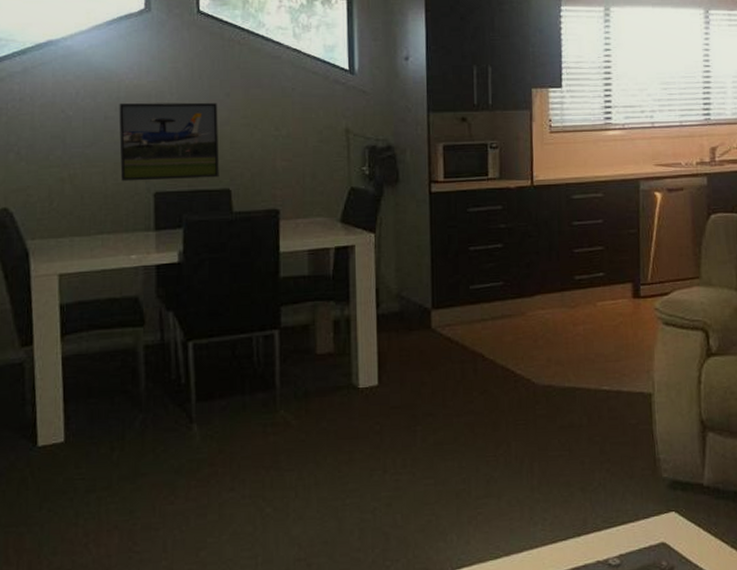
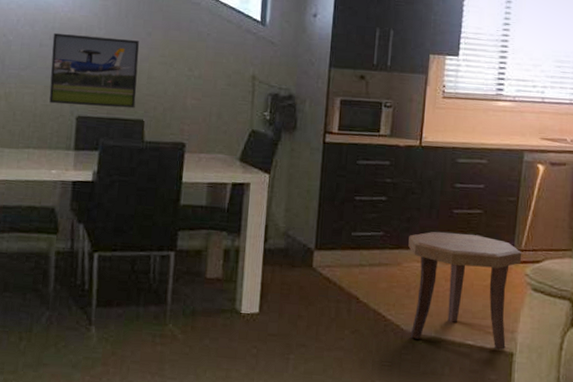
side table: none [530,272,650,392] -> present [408,231,522,350]

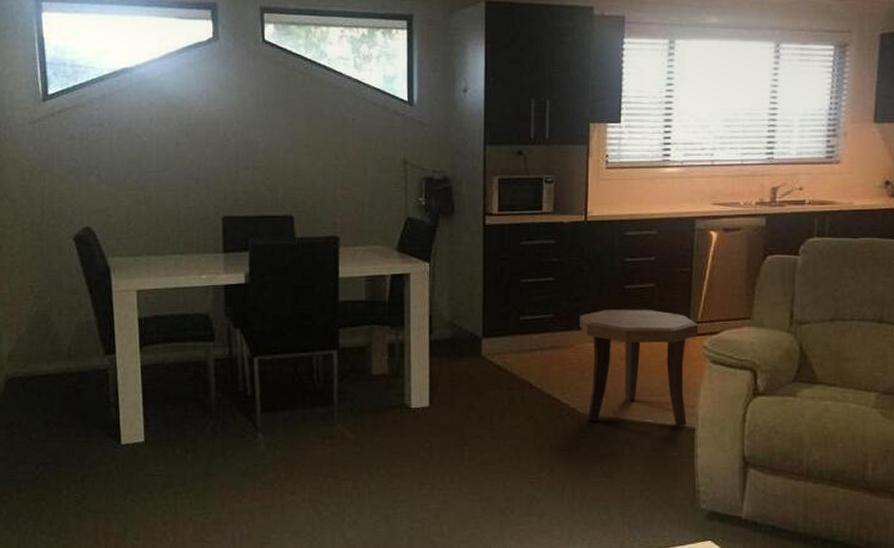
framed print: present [49,32,139,109] -> none [189,129,283,205]

